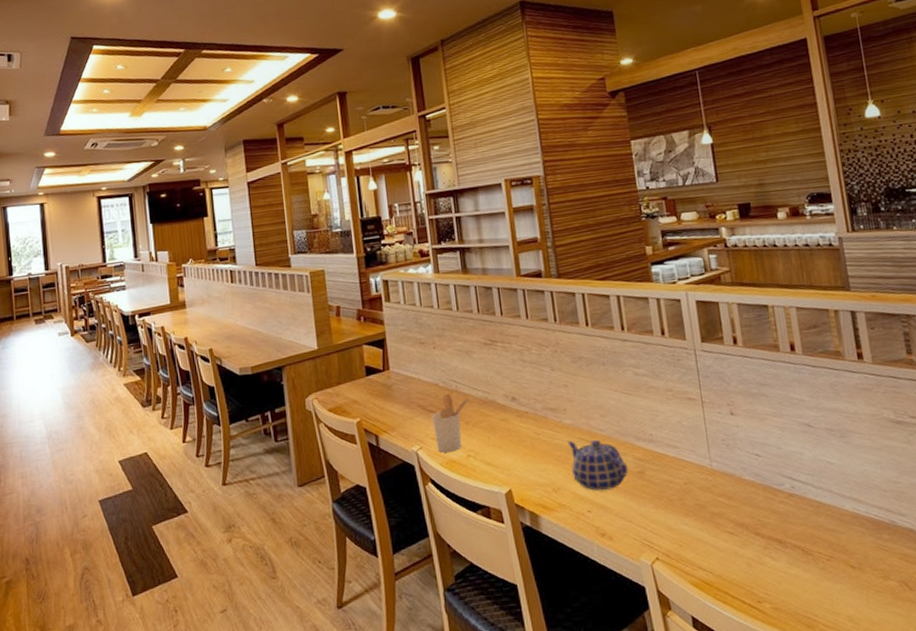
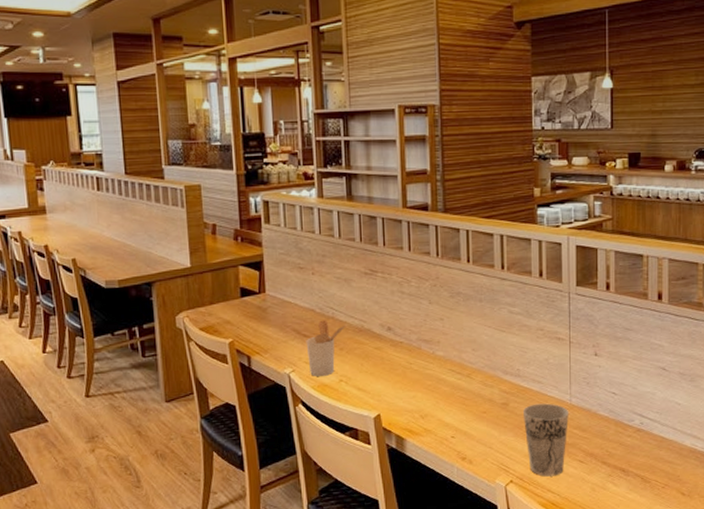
teapot: present [567,440,629,491] -> none [438,371,494,419]
cup: none [661,469,714,552] -> present [524,403,569,477]

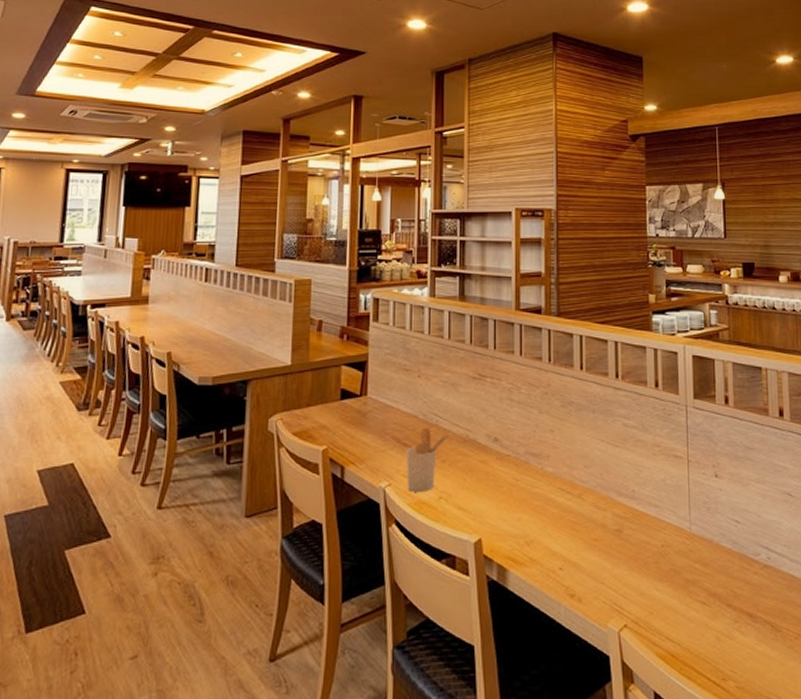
cup: present [524,403,569,477] -> none [639,531,689,621]

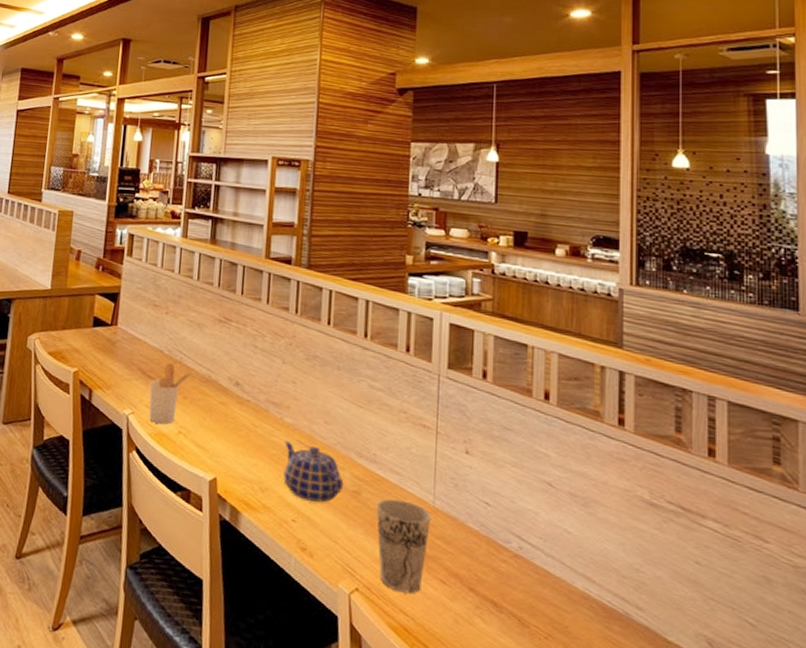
teapot: none [547,490,606,546] -> present [283,440,344,503]
cup: none [639,531,689,621] -> present [377,498,431,594]

